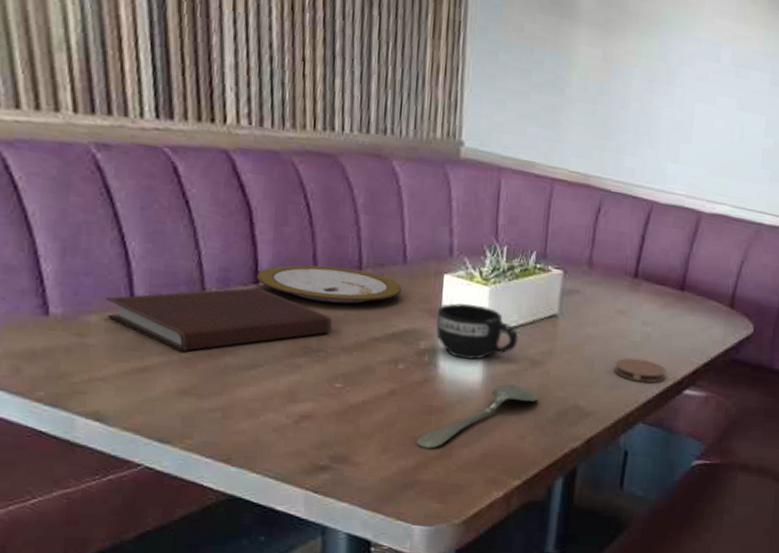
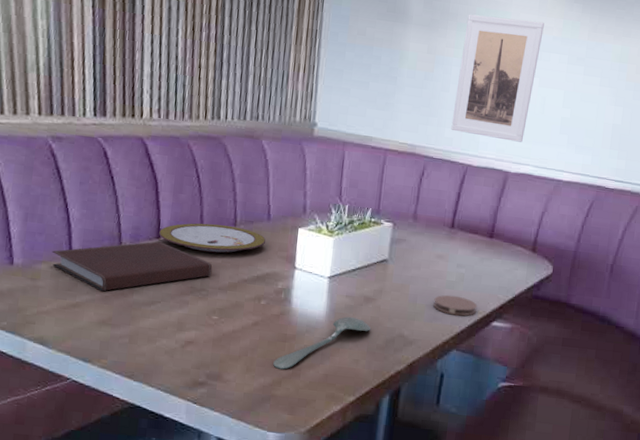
mug: present [435,303,519,360] -> none [290,251,356,297]
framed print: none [632,14,743,177] -> present [451,14,544,143]

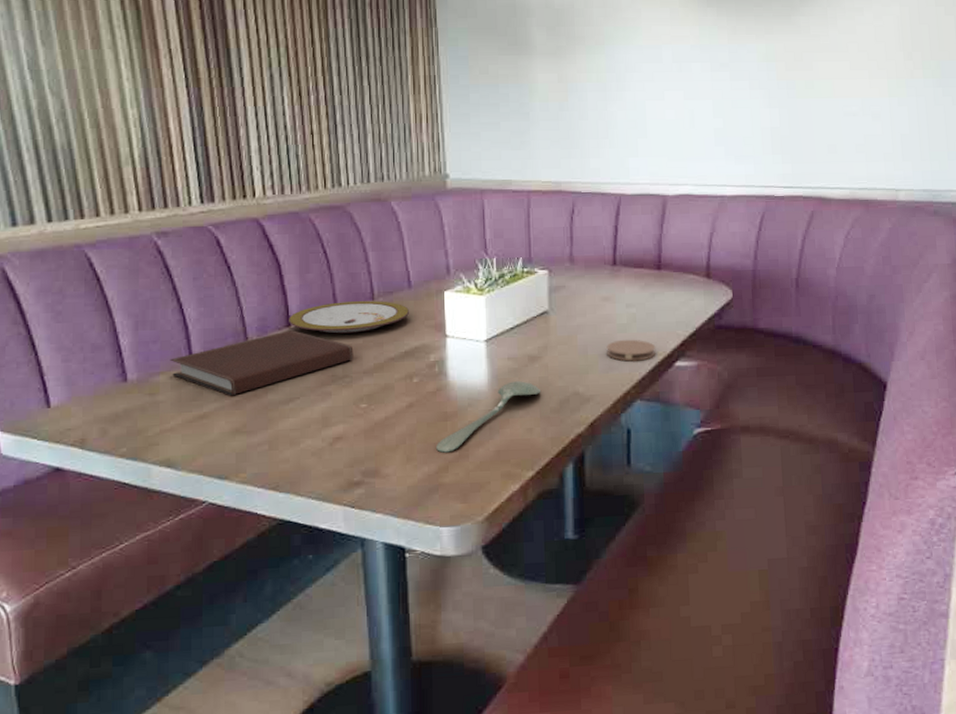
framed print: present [451,14,544,143] -> none [595,32,680,162]

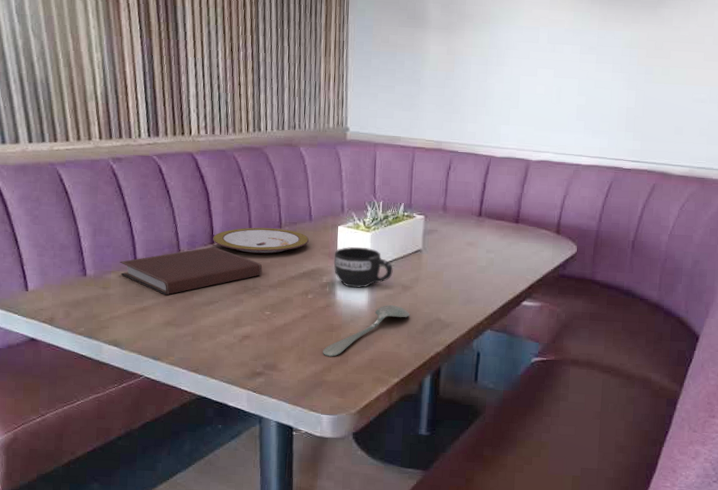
mug: none [442,313,516,365] -> present [333,246,393,288]
coaster: present [606,339,656,362] -> none [466,279,508,298]

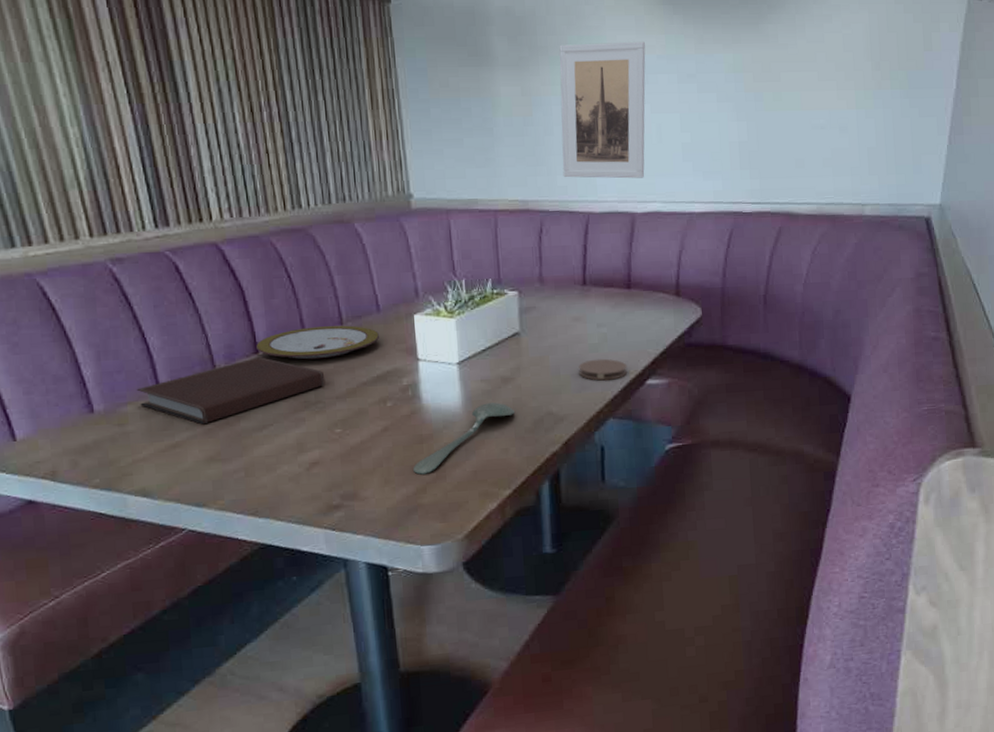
mug: present [333,246,393,288] -> none [414,336,488,388]
coaster: none [466,279,508,298] -> present [578,358,628,381]
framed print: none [473,14,556,131] -> present [559,41,646,179]

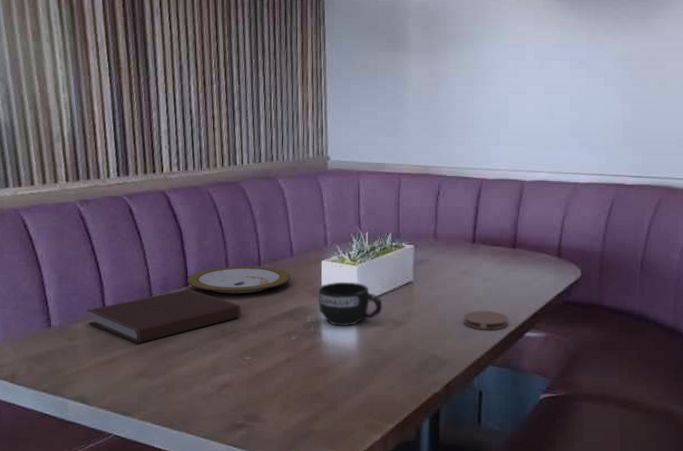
spoon: present [413,402,516,475] -> none [309,343,404,403]
mug: none [414,336,488,388] -> present [318,281,383,326]
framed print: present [559,41,646,179] -> none [461,32,542,150]

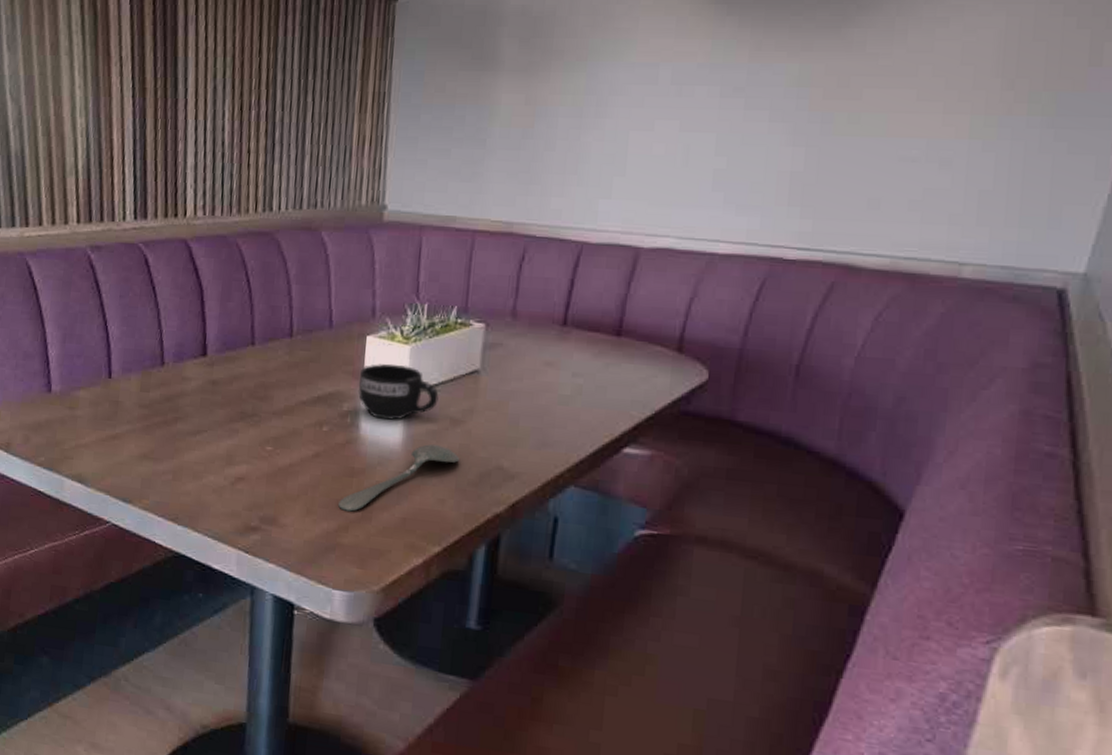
notebook: present [86,288,241,344] -> none [90,359,266,420]
plate: present [187,266,291,294] -> none [205,335,328,371]
spoon: none [309,343,404,403] -> present [338,444,460,512]
coaster: present [464,310,509,330] -> none [541,413,602,441]

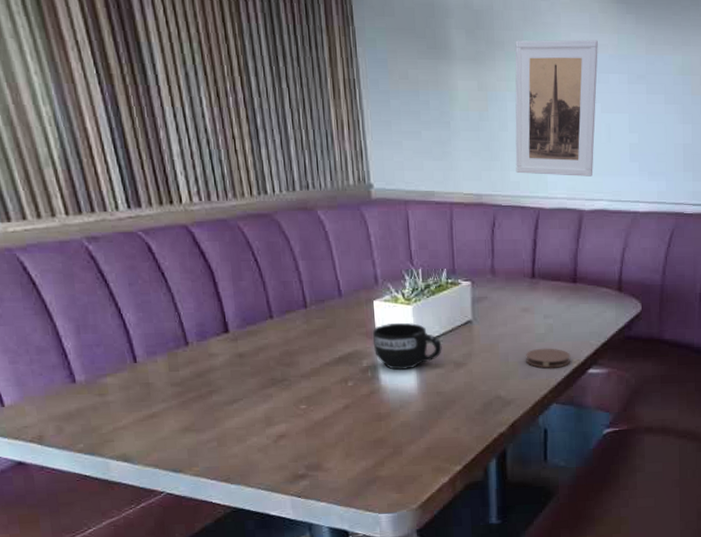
spoon: present [338,444,460,512] -> none [372,385,467,450]
coaster: none [541,413,602,441] -> present [526,348,571,369]
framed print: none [559,46,685,207] -> present [515,39,598,176]

